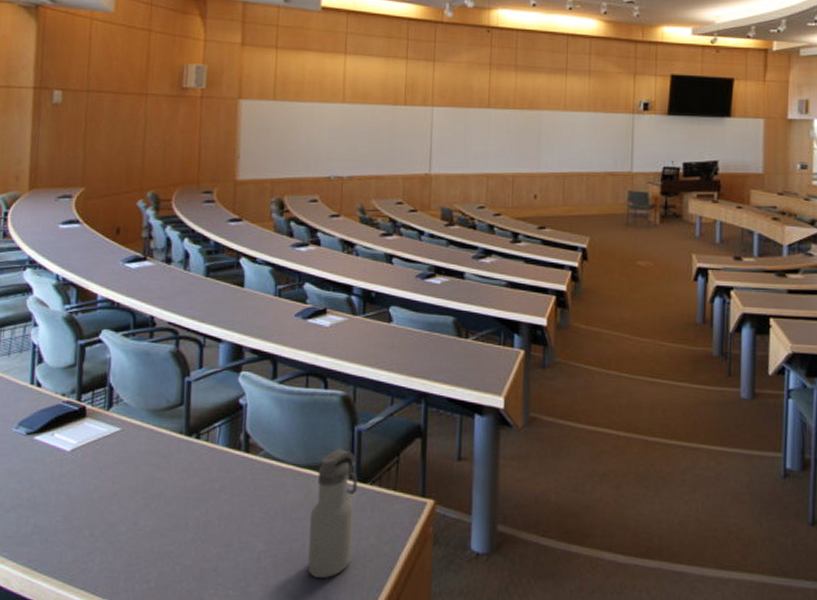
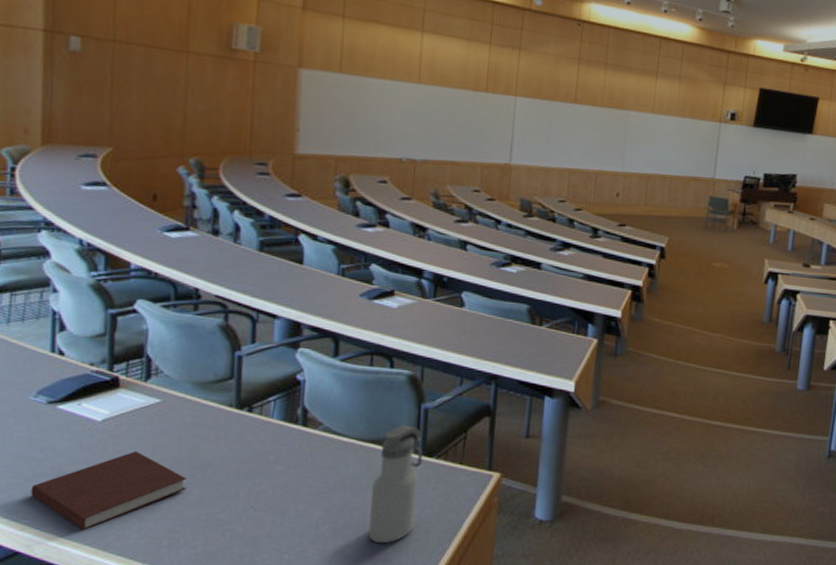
notebook: none [10,480,142,563] -> present [31,451,187,530]

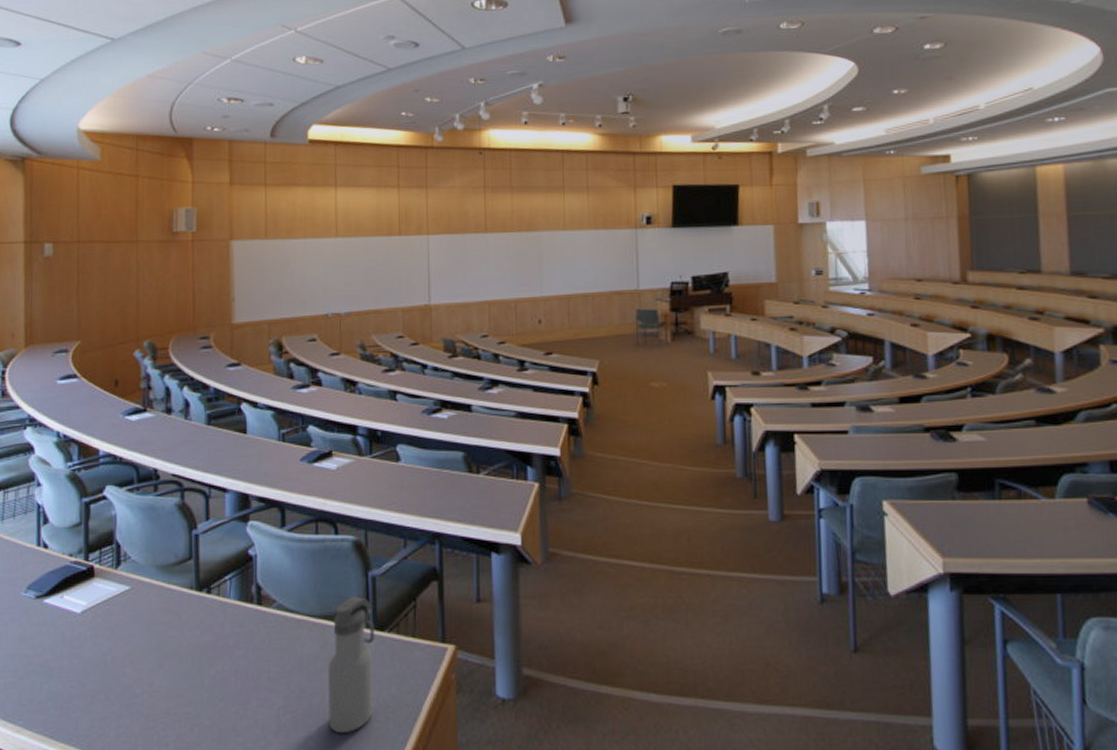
notebook: present [31,451,187,530] -> none [24,642,157,730]

